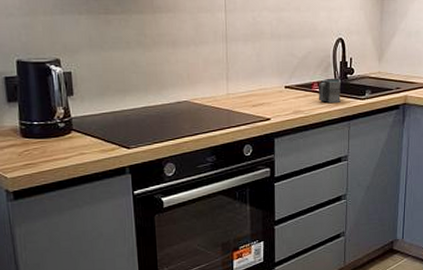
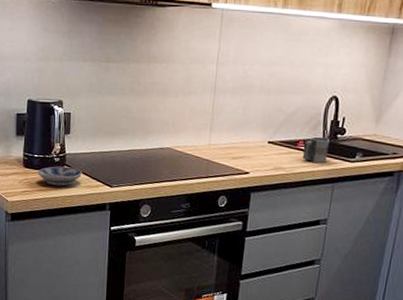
bowl: none [40,132,93,155] -> present [38,166,82,187]

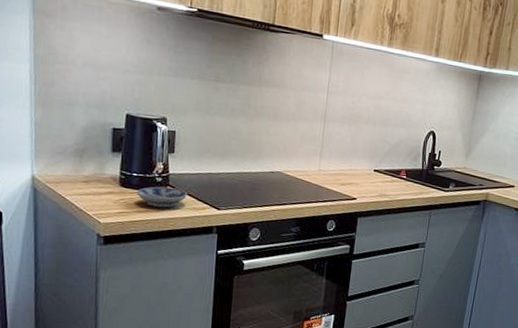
mug: present [302,137,331,163] -> none [404,167,428,191]

